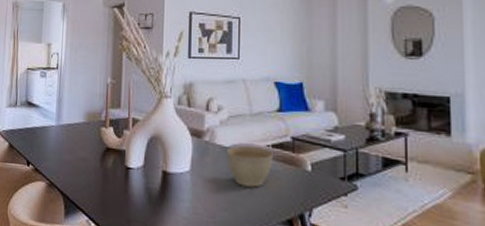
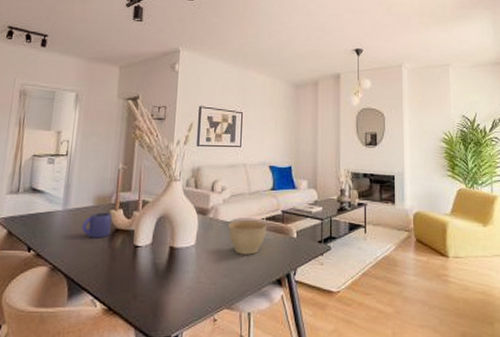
mug: none [75,129,102,157] -> present [82,212,112,238]

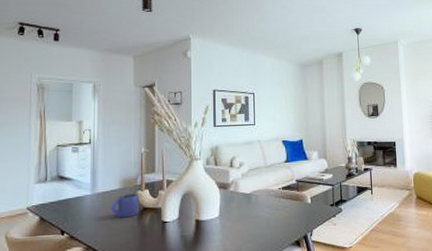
planter bowl: present [228,219,267,255] -> none [249,190,283,222]

